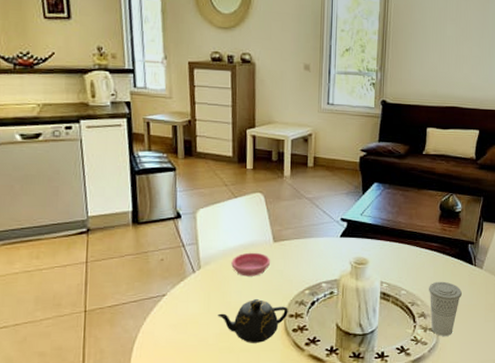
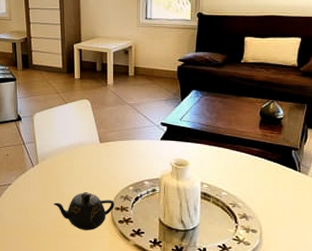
saucer: present [231,252,271,276] -> none [64,151,98,172]
cup: present [429,281,462,336] -> none [250,185,285,238]

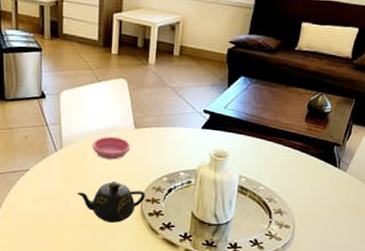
saucer: none [64,151,98,172] -> present [92,136,131,160]

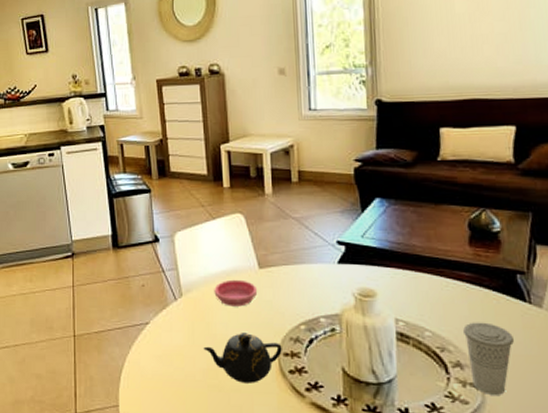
cup: none [287,180,322,234] -> present [463,322,514,395]

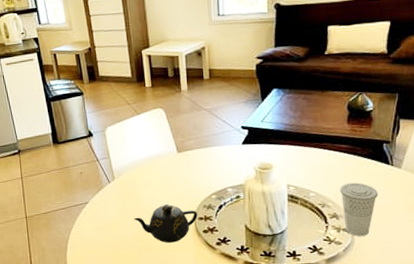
saucer: present [214,279,258,307] -> none [141,162,177,185]

